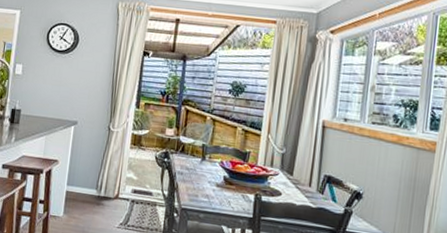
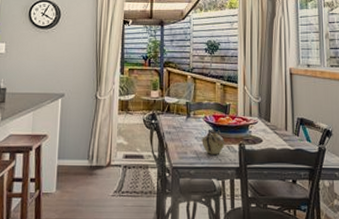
teapot: none [215,175,240,202] -> present [202,129,225,154]

